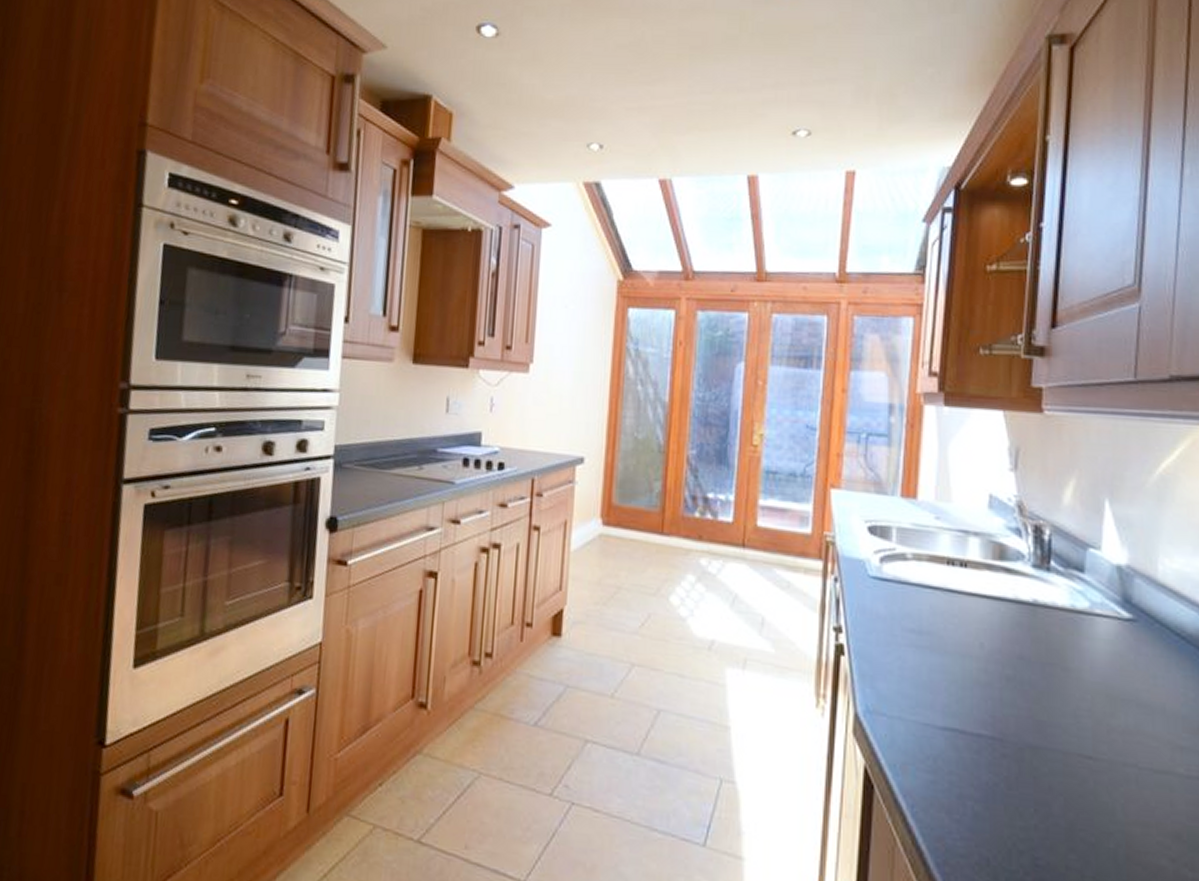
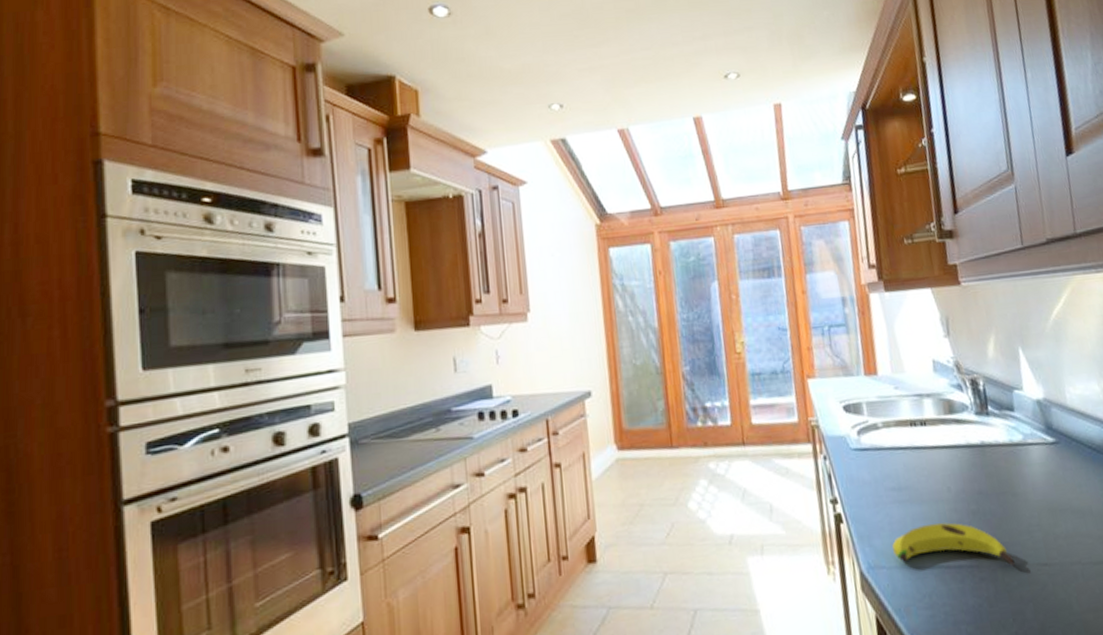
banana: none [899,679,1049,750] -> present [892,522,1015,567]

